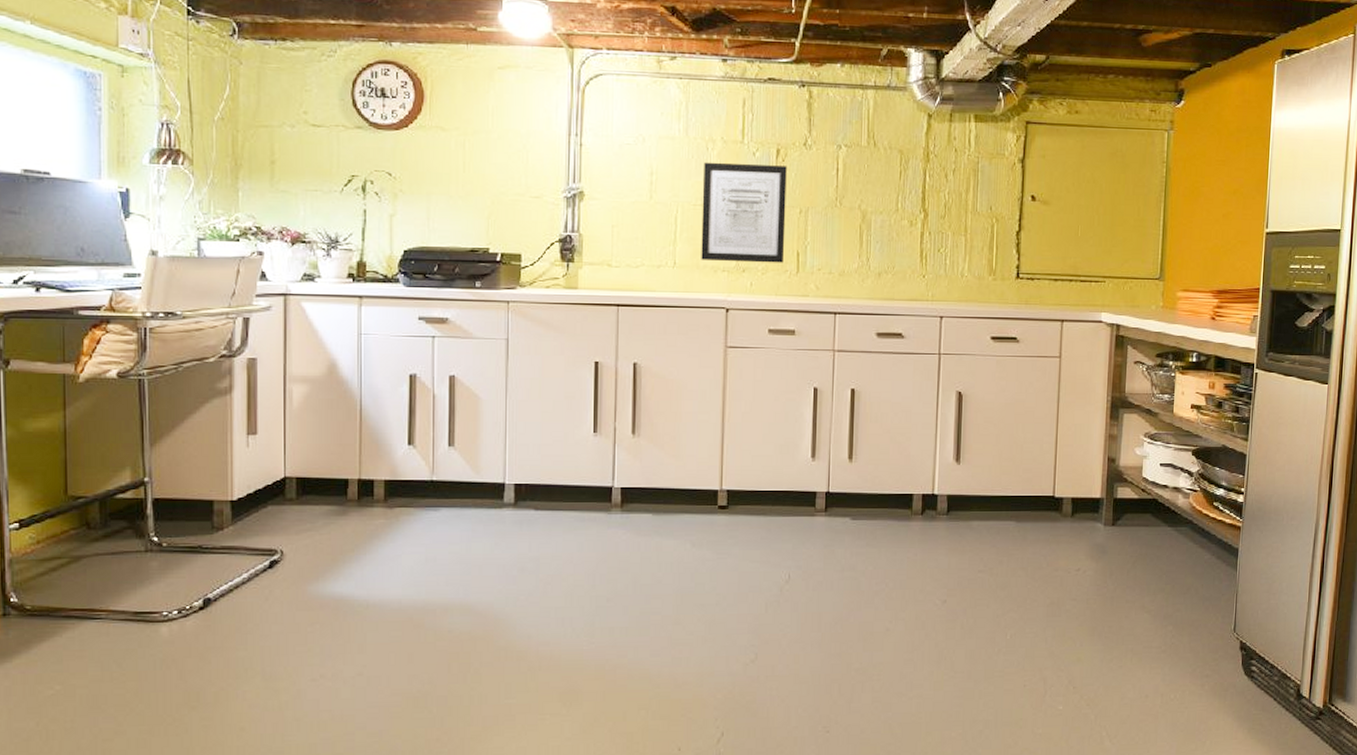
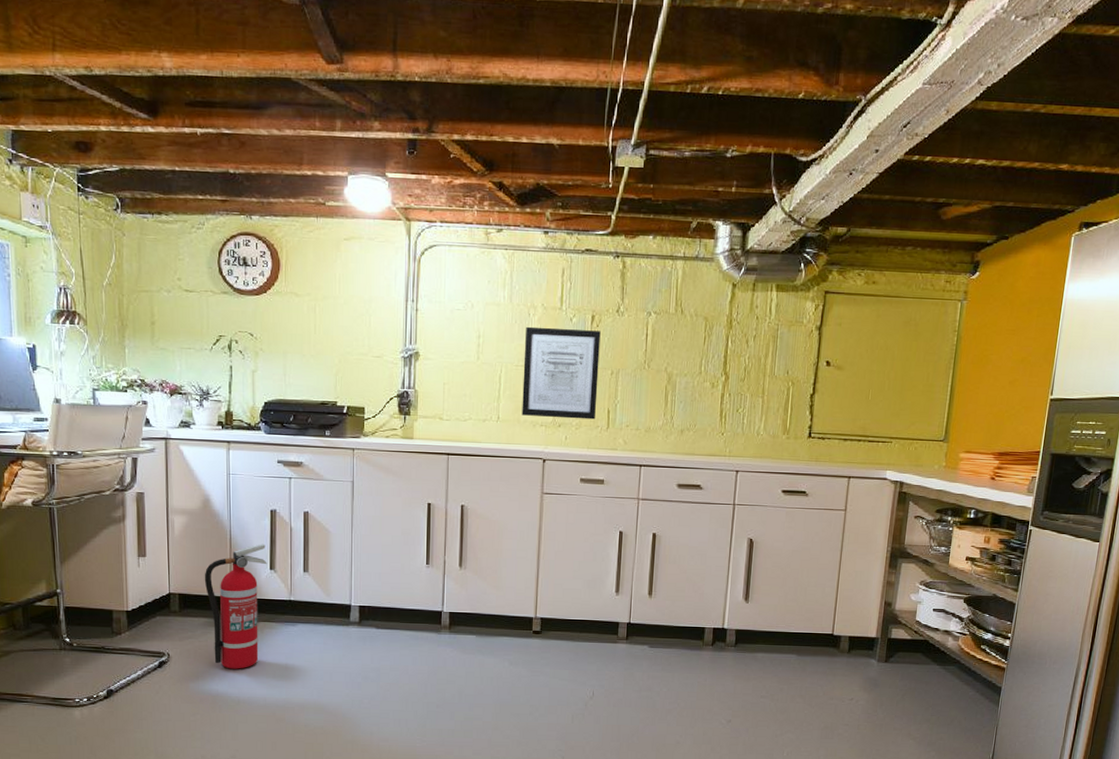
fire extinguisher: none [328,414,405,566] -> present [204,543,267,669]

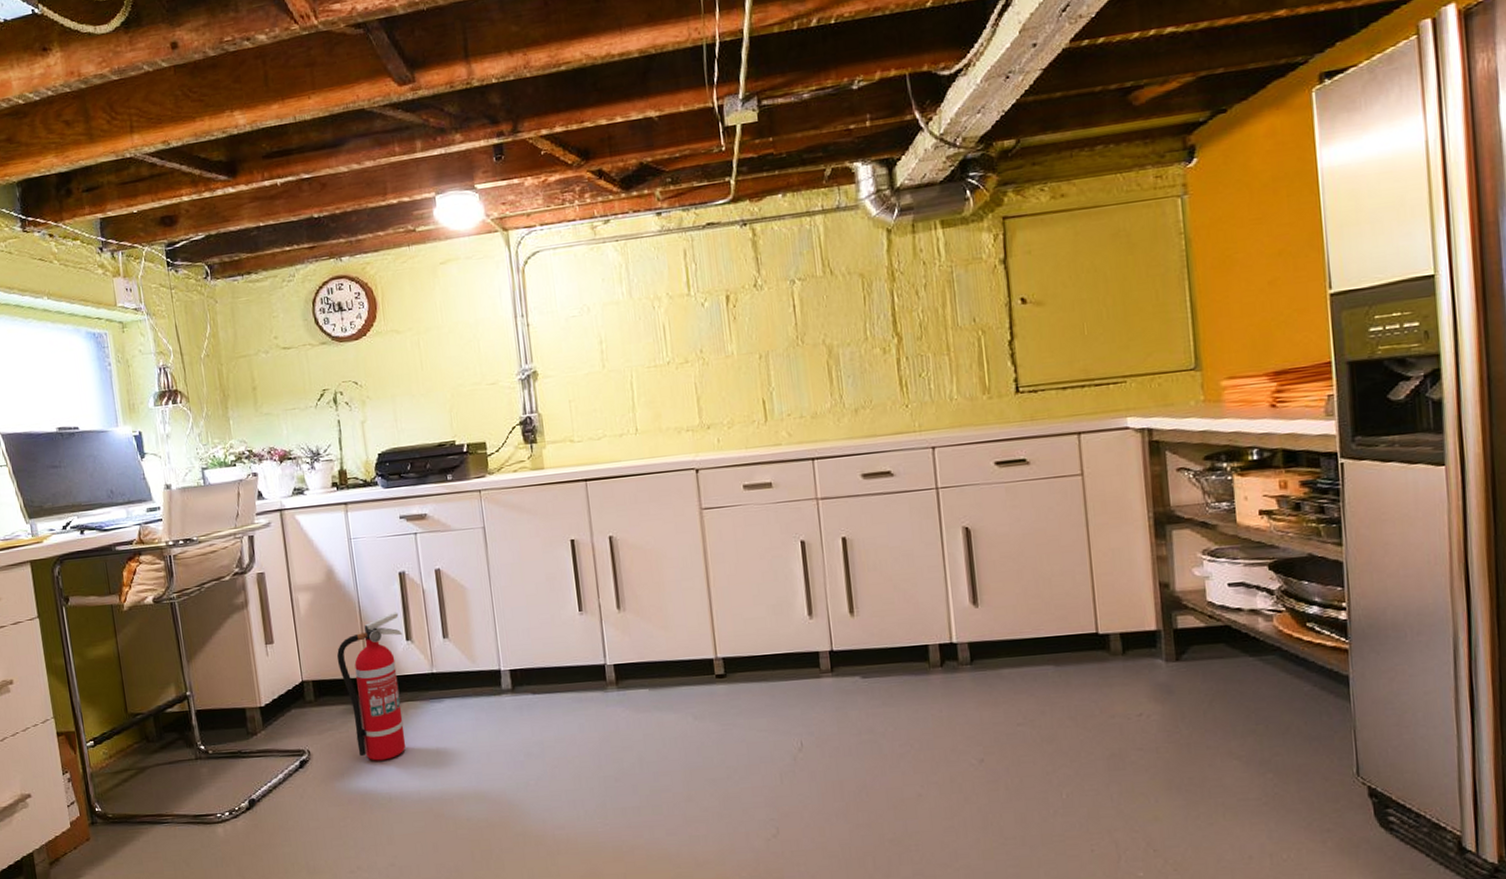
wall art: present [522,326,601,420] -> none [652,311,749,423]

